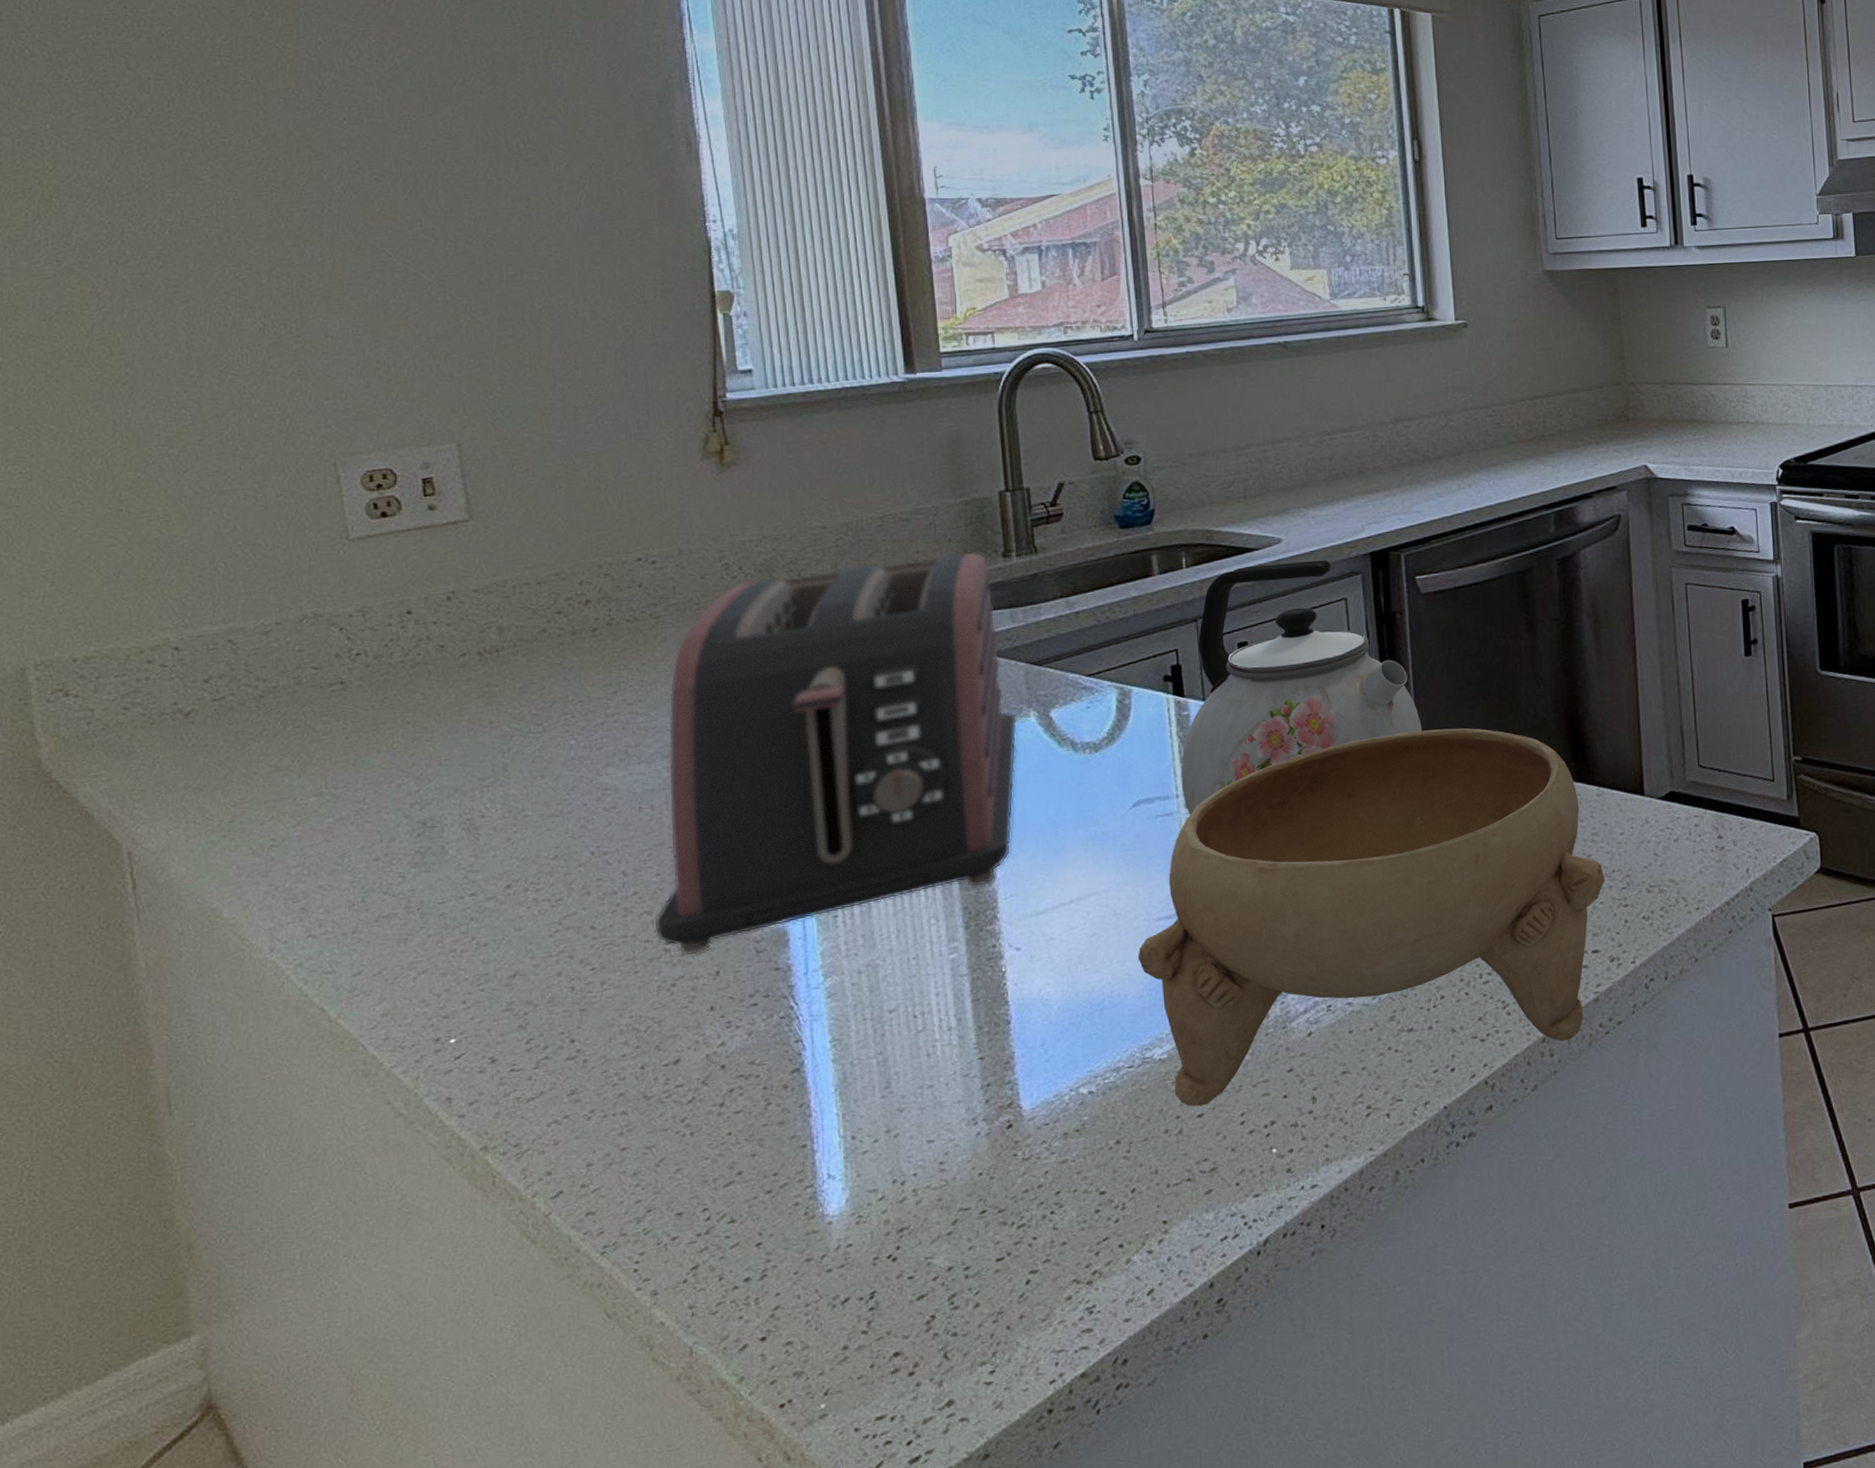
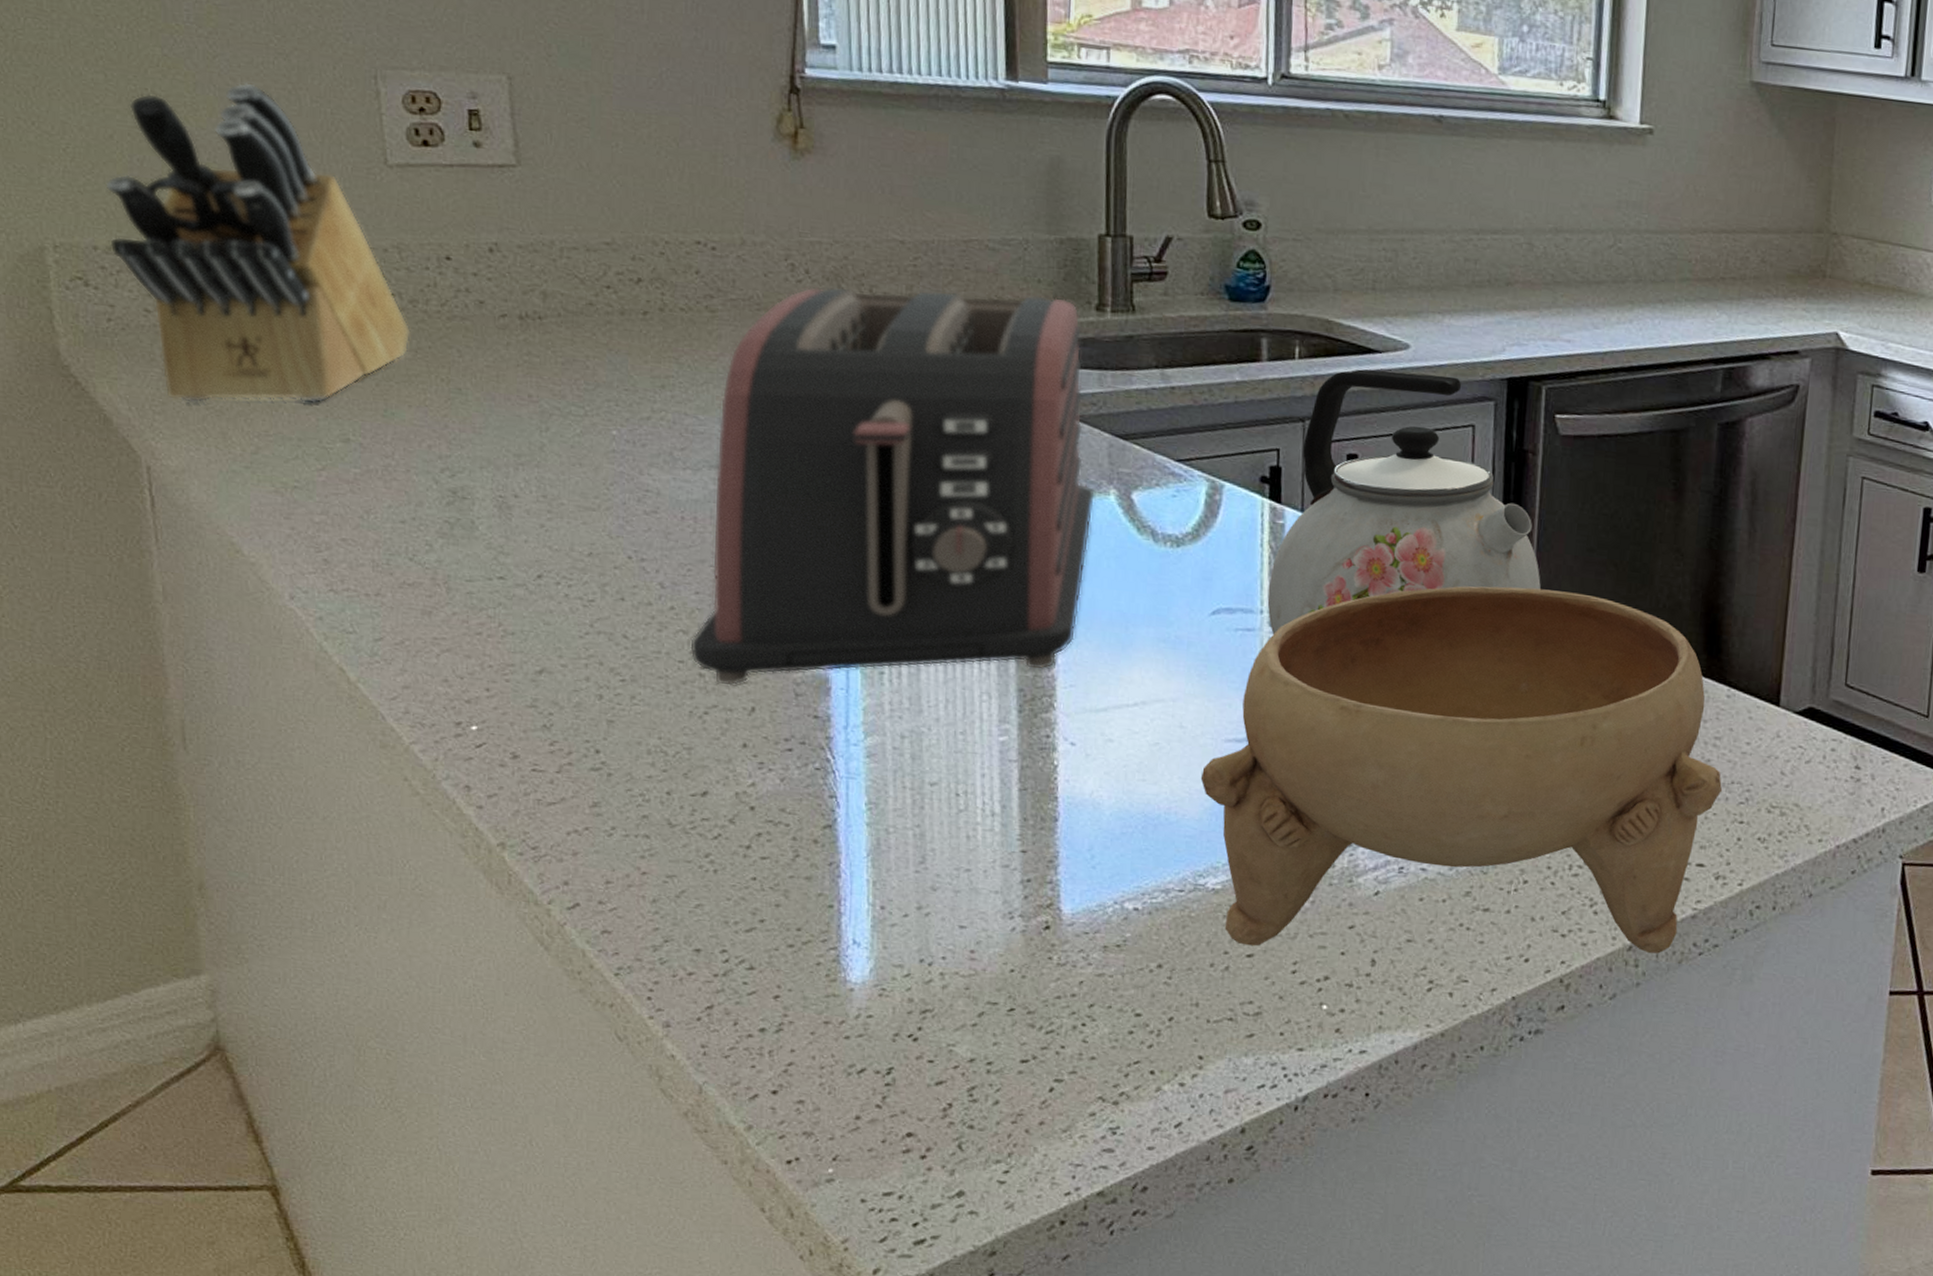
knife block: none [84,489,377,786] -> present [105,82,411,403]

